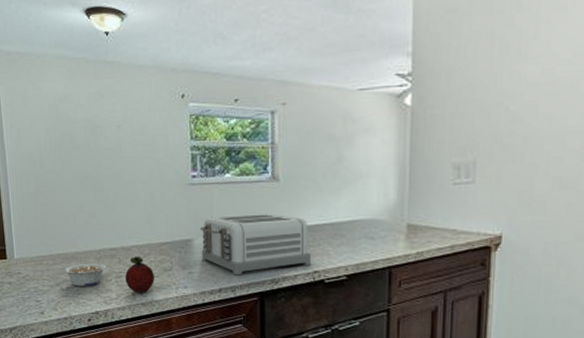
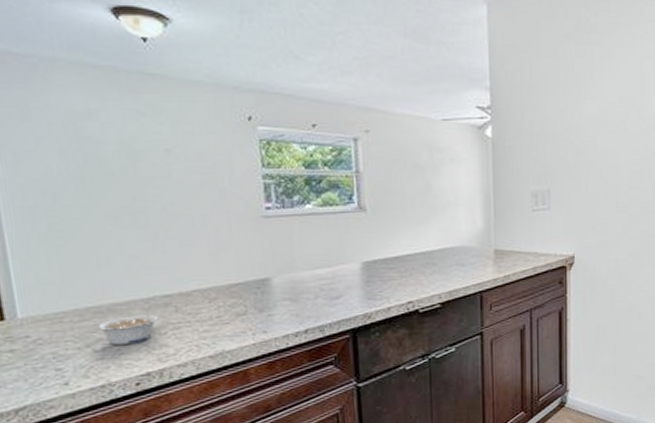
fruit: present [125,257,154,293] -> none [185,302,225,345]
toaster: present [199,213,311,276] -> none [278,245,404,314]

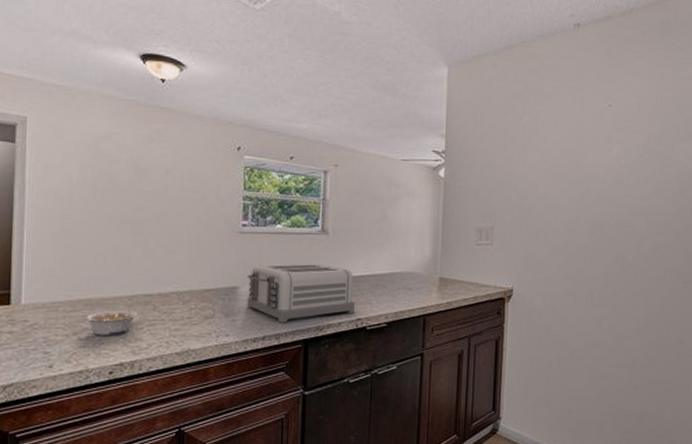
toaster: none [278,245,404,314] -> present [246,263,355,323]

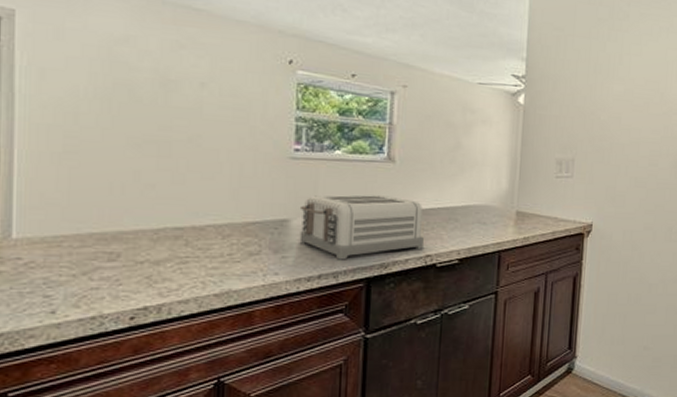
legume: present [85,310,138,336] -> none [98,245,166,276]

